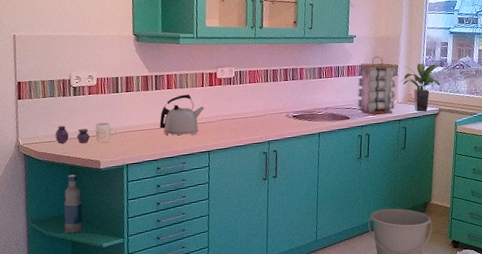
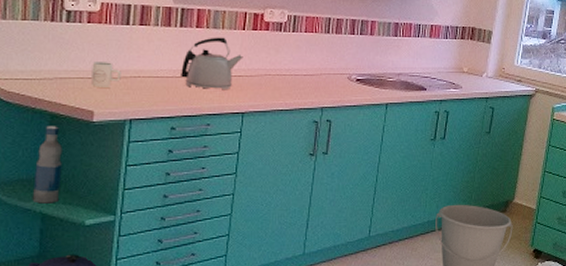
jar: present [55,125,91,144] -> none [34,60,84,87]
spice rack: present [356,55,396,115] -> none [437,16,489,90]
potted plant: present [401,63,441,112] -> none [494,31,543,91]

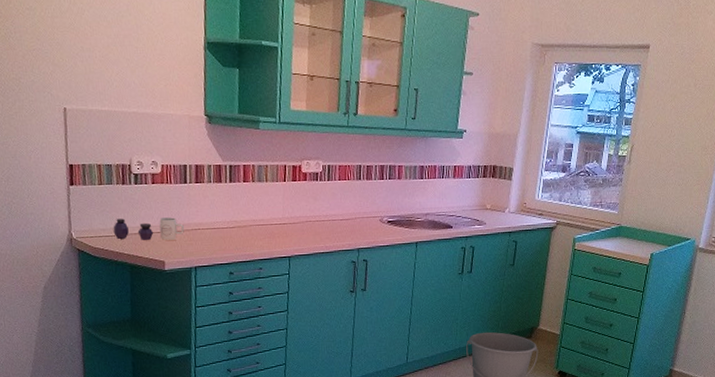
bottle: present [32,126,63,204] -> none [122,275,145,341]
jar: none [34,60,84,87] -> present [113,218,154,241]
kettle: present [181,37,243,90] -> none [233,189,286,238]

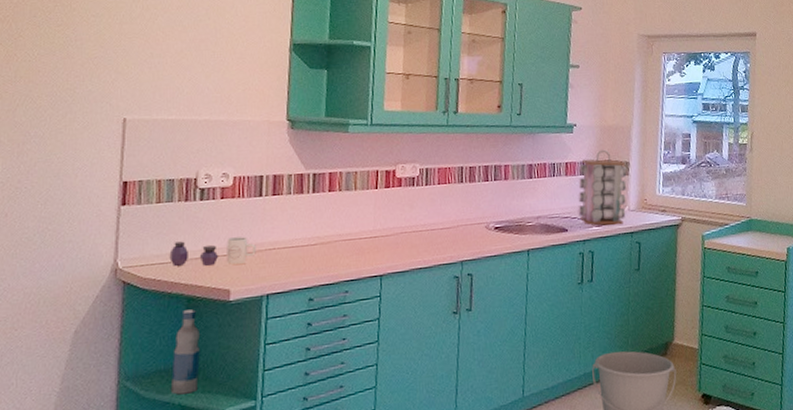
bottle: none [122,275,145,341] -> present [170,309,201,395]
spice rack: none [462,155,510,226] -> present [577,149,627,227]

